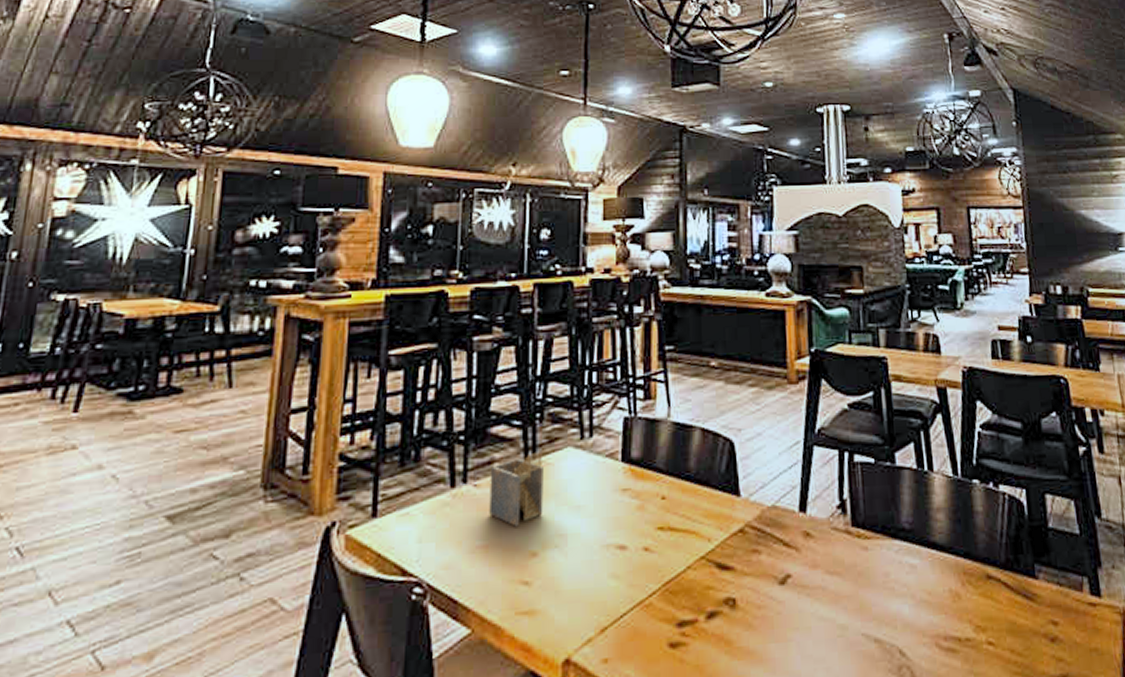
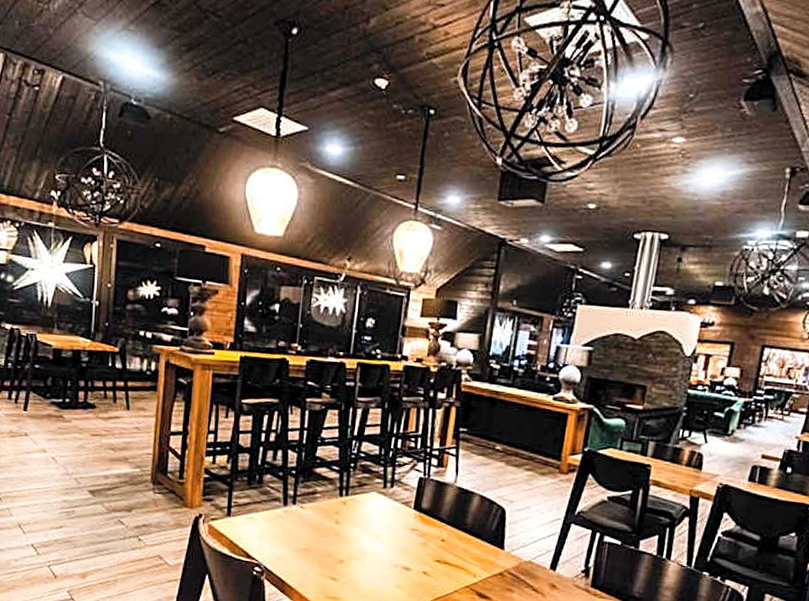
napkin holder: present [489,450,543,527] -> none [311,490,353,541]

